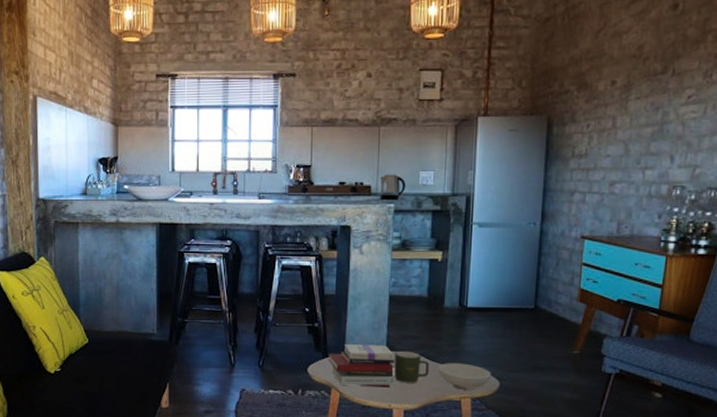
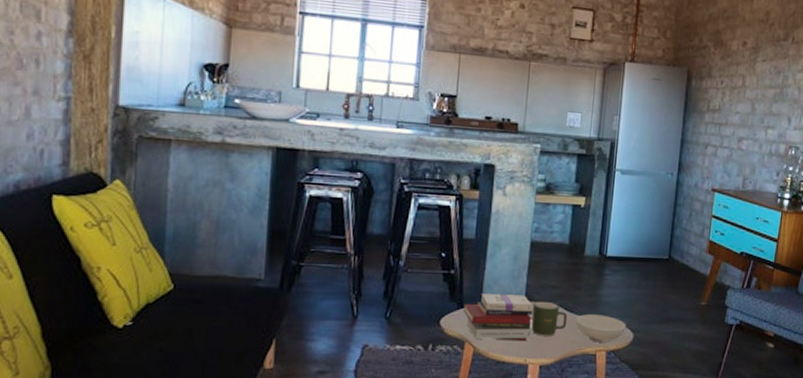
kettle: present [379,174,406,201] -> none [526,112,553,141]

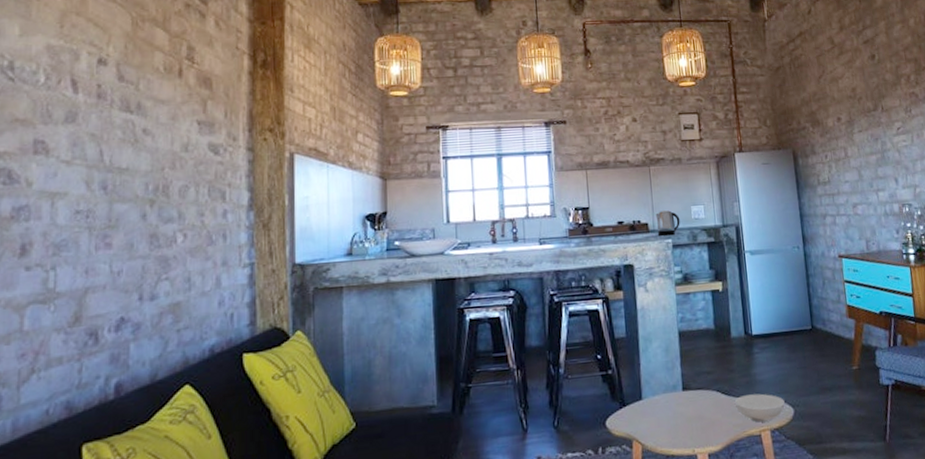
books: present [463,294,533,341] -> none [625,385,697,436]
kettle: none [526,112,553,141] -> present [655,210,680,237]
mug: present [531,301,568,336] -> none [691,388,727,424]

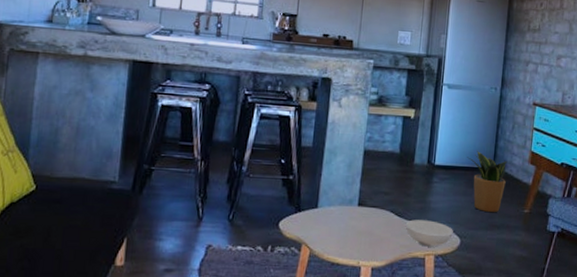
kettle: present [655,210,680,237] -> none [360,30,385,57]
potted plant: none [783,313,828,376] -> present [467,151,508,213]

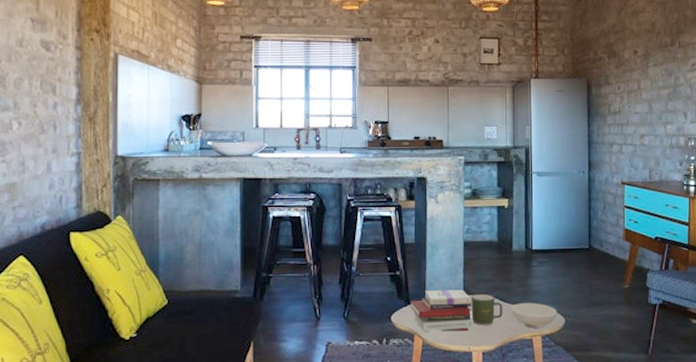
books: none [300,198,366,244] -> present [410,289,474,331]
mug: none [364,206,398,240] -> present [471,294,503,325]
potted plant: present [467,151,508,213] -> none [562,233,603,291]

